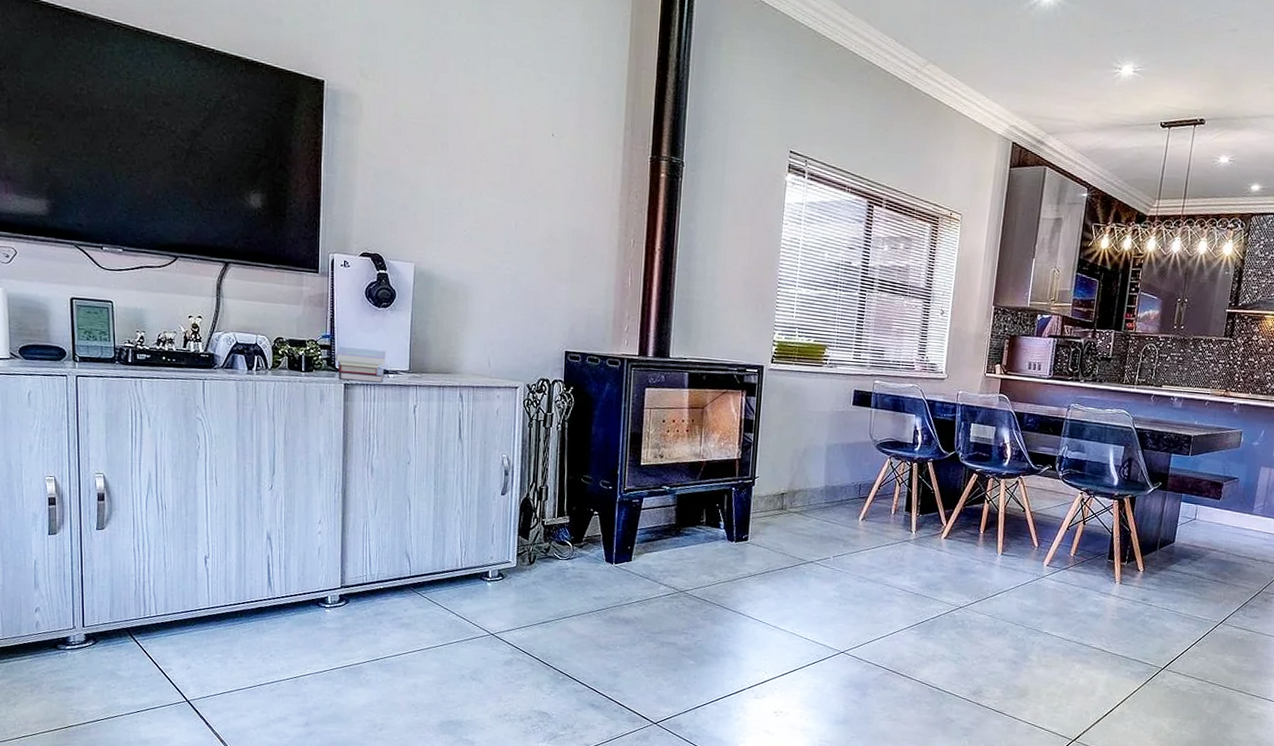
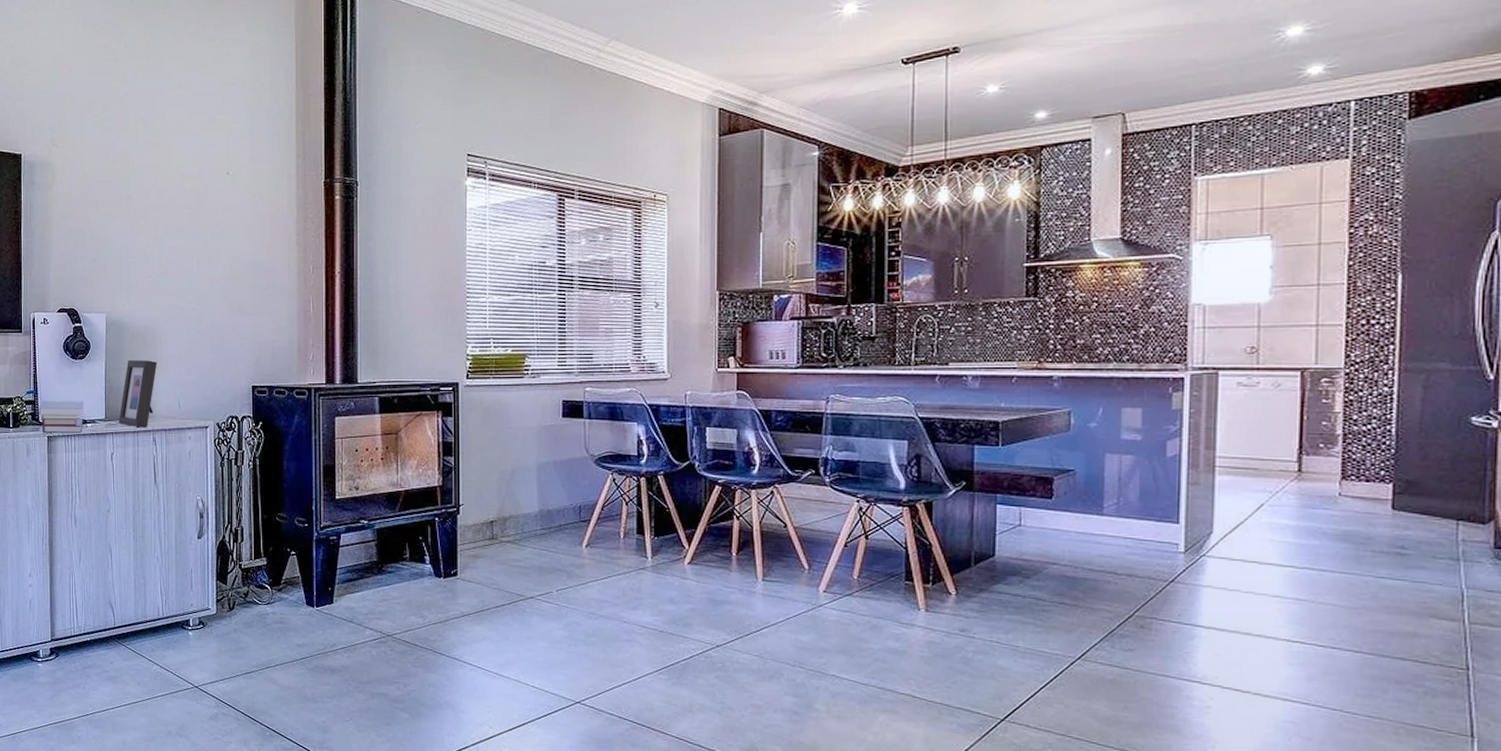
picture frame: none [423,314,468,383] -> present [119,360,157,428]

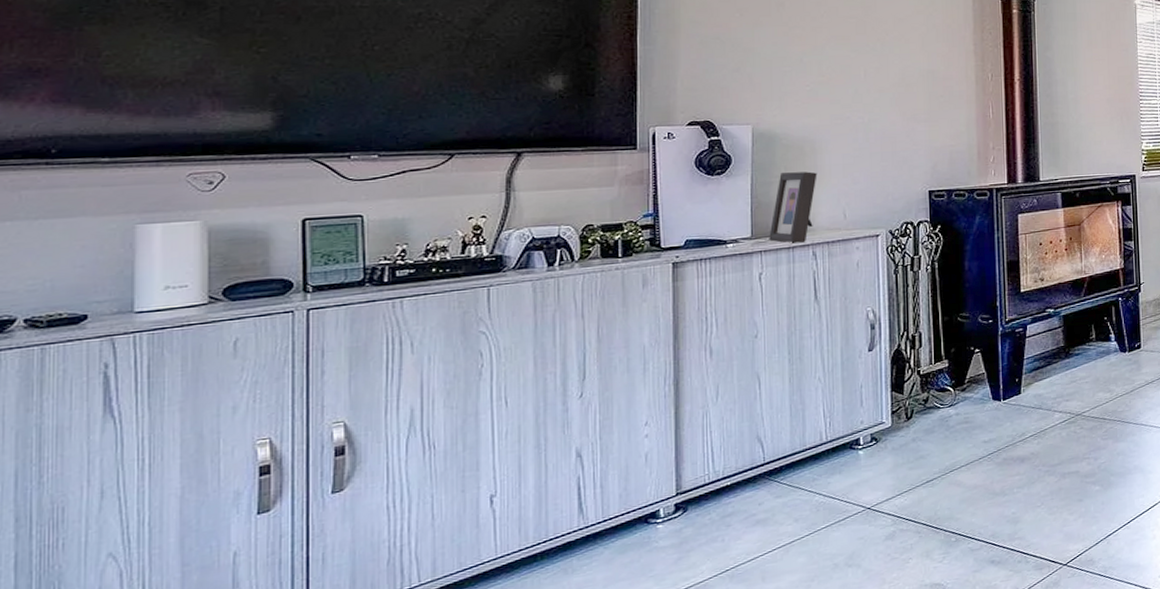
books: present [39,401,84,434] -> none [660,220,723,260]

